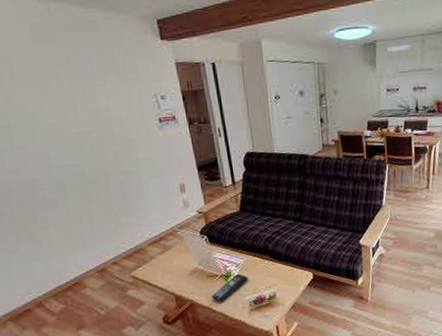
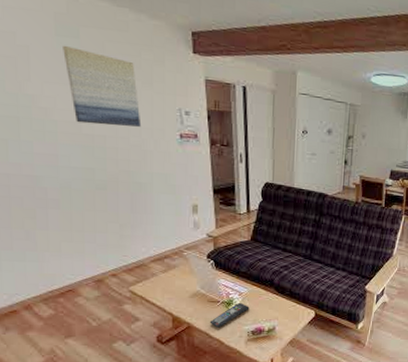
wall art: none [41,52,122,123] -> present [63,45,142,127]

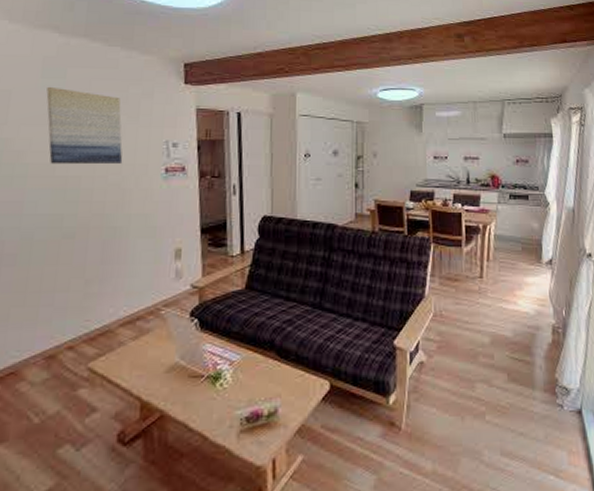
remote control: present [209,303,250,328] -> none [189,376,243,415]

